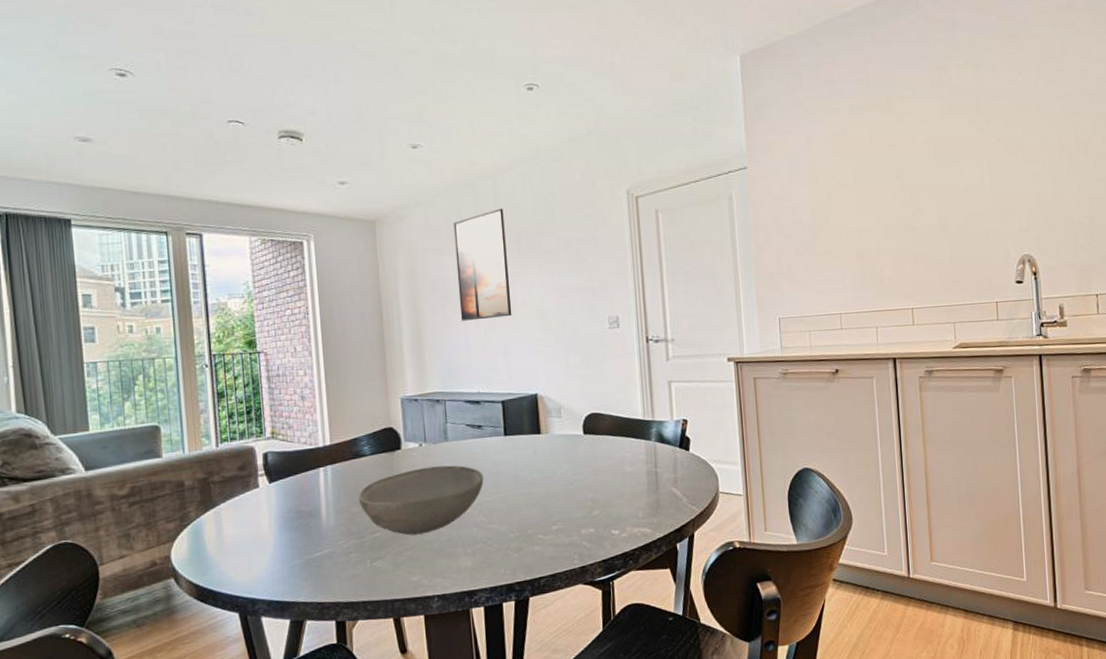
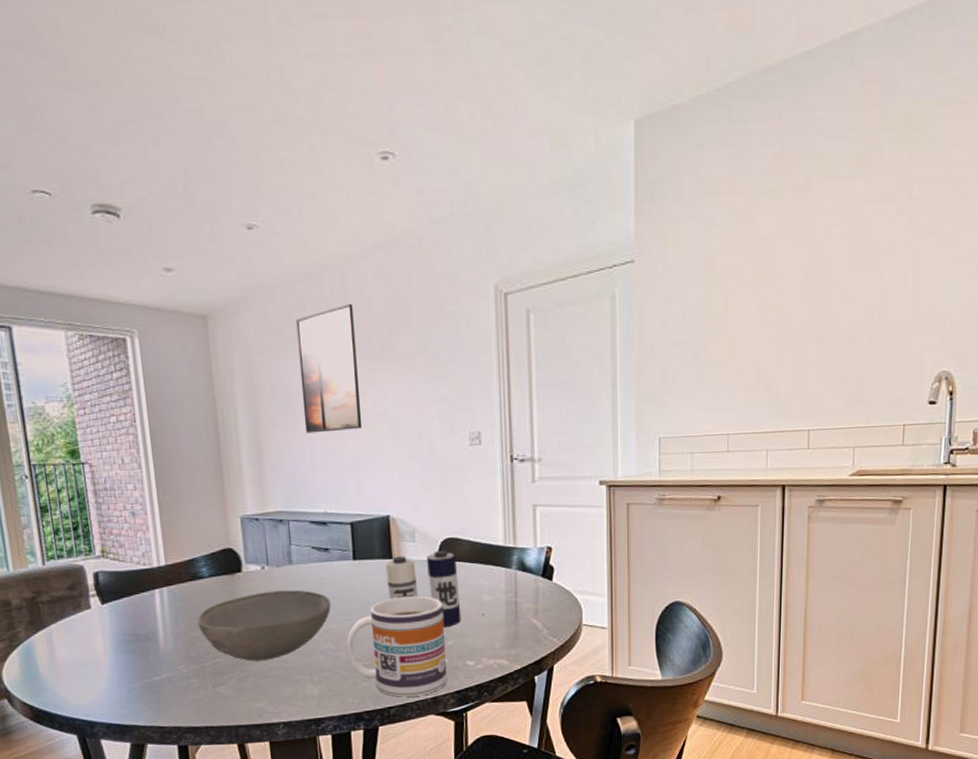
mug: none [498,468,594,567] -> present [346,596,448,697]
candle: none [534,425,627,499] -> present [385,551,484,629]

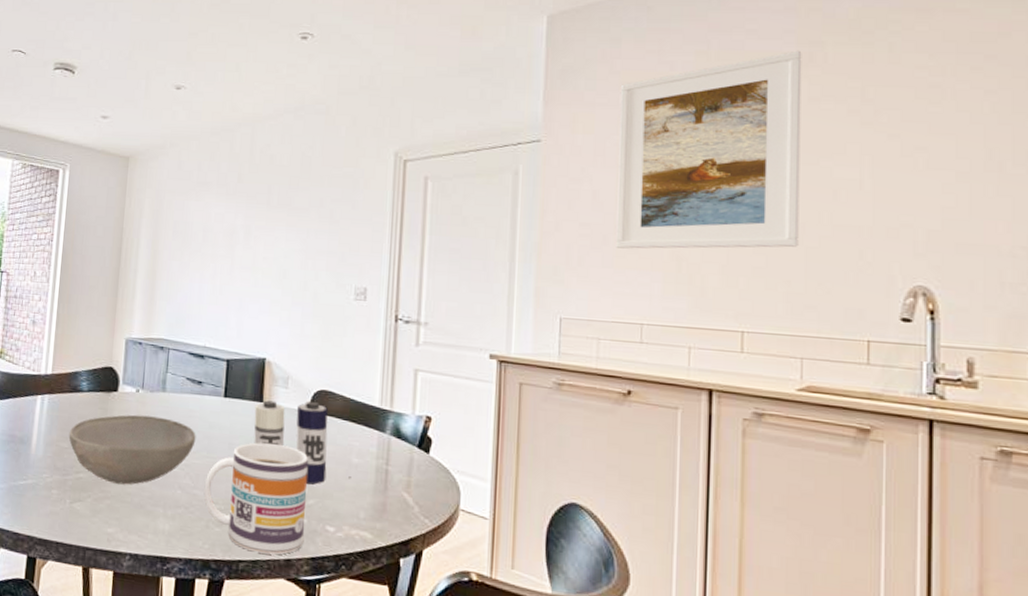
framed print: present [296,303,363,433] -> none [198,157,258,272]
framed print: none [704,149,862,364] -> present [616,50,802,249]

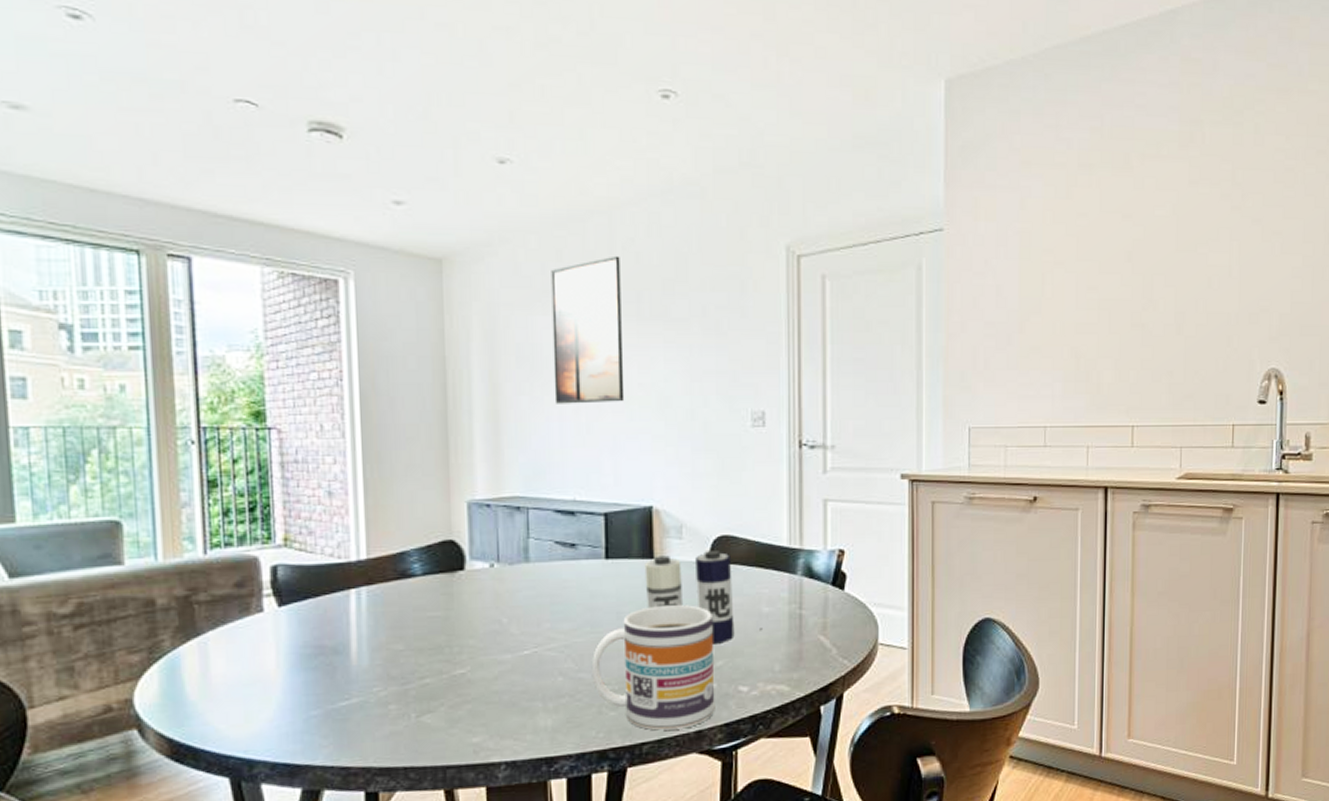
bowl: present [68,414,196,485] -> none [403,594,575,684]
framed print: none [198,157,258,272] -> present [551,255,625,404]
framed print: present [616,50,802,249] -> none [1019,129,1184,348]

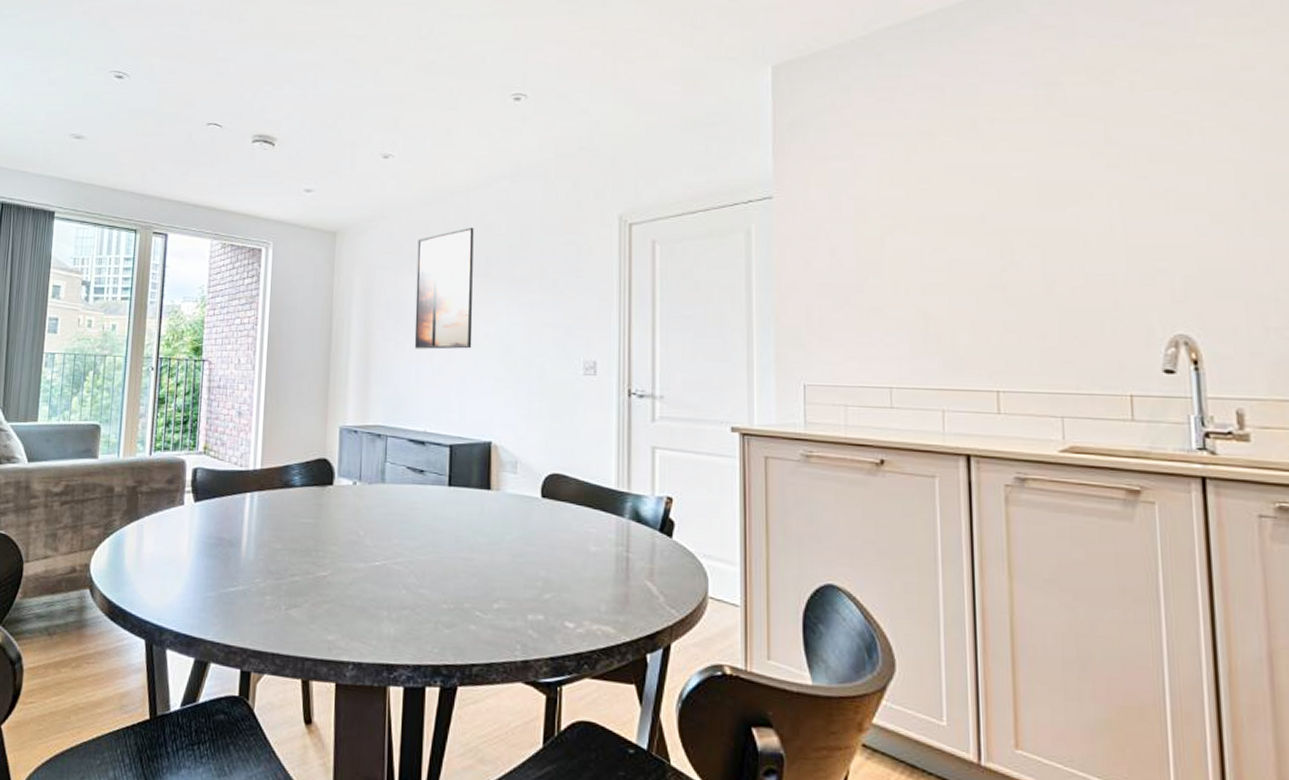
mug: present [591,605,715,731] -> none [430,534,542,656]
candle: present [644,551,763,646] -> none [482,487,590,578]

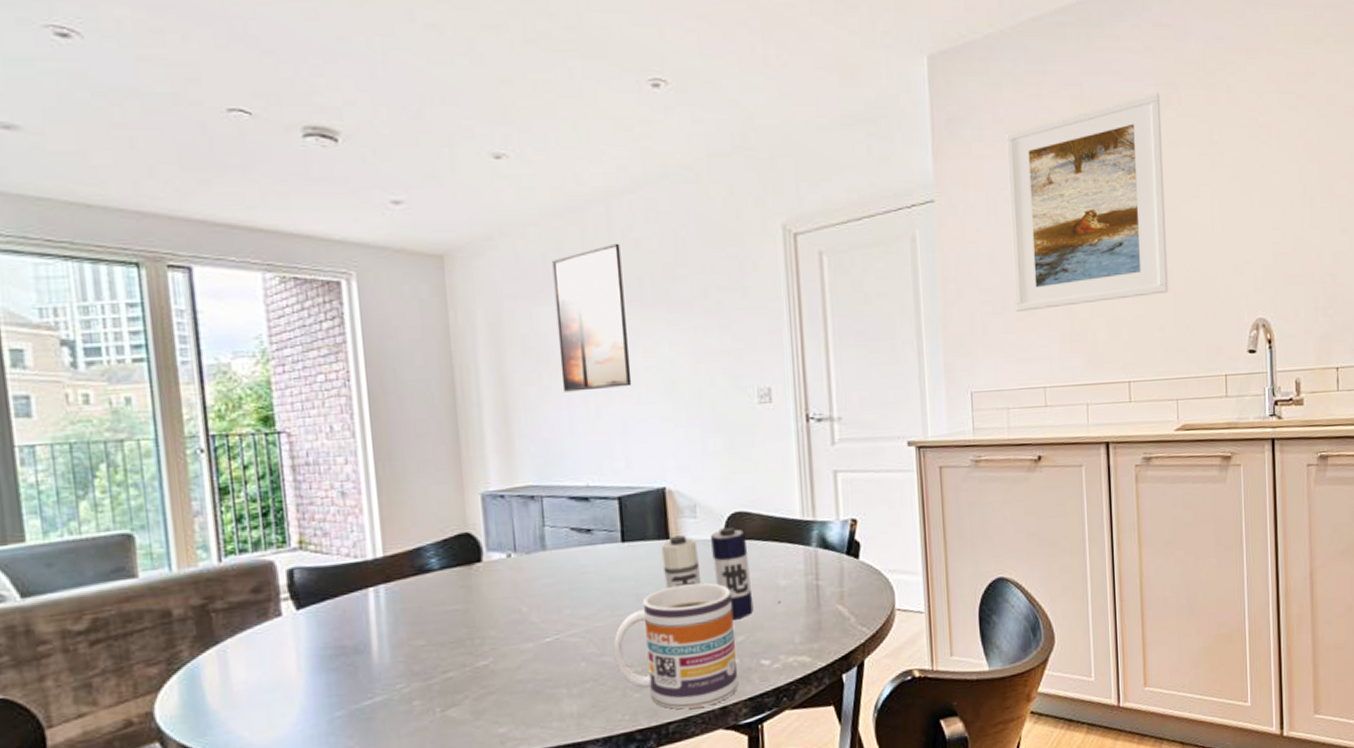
mug: none [430,534,542,656] -> present [613,583,739,709]
candle: none [482,487,590,578] -> present [660,527,781,621]
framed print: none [852,92,1050,308] -> present [1005,92,1168,312]

